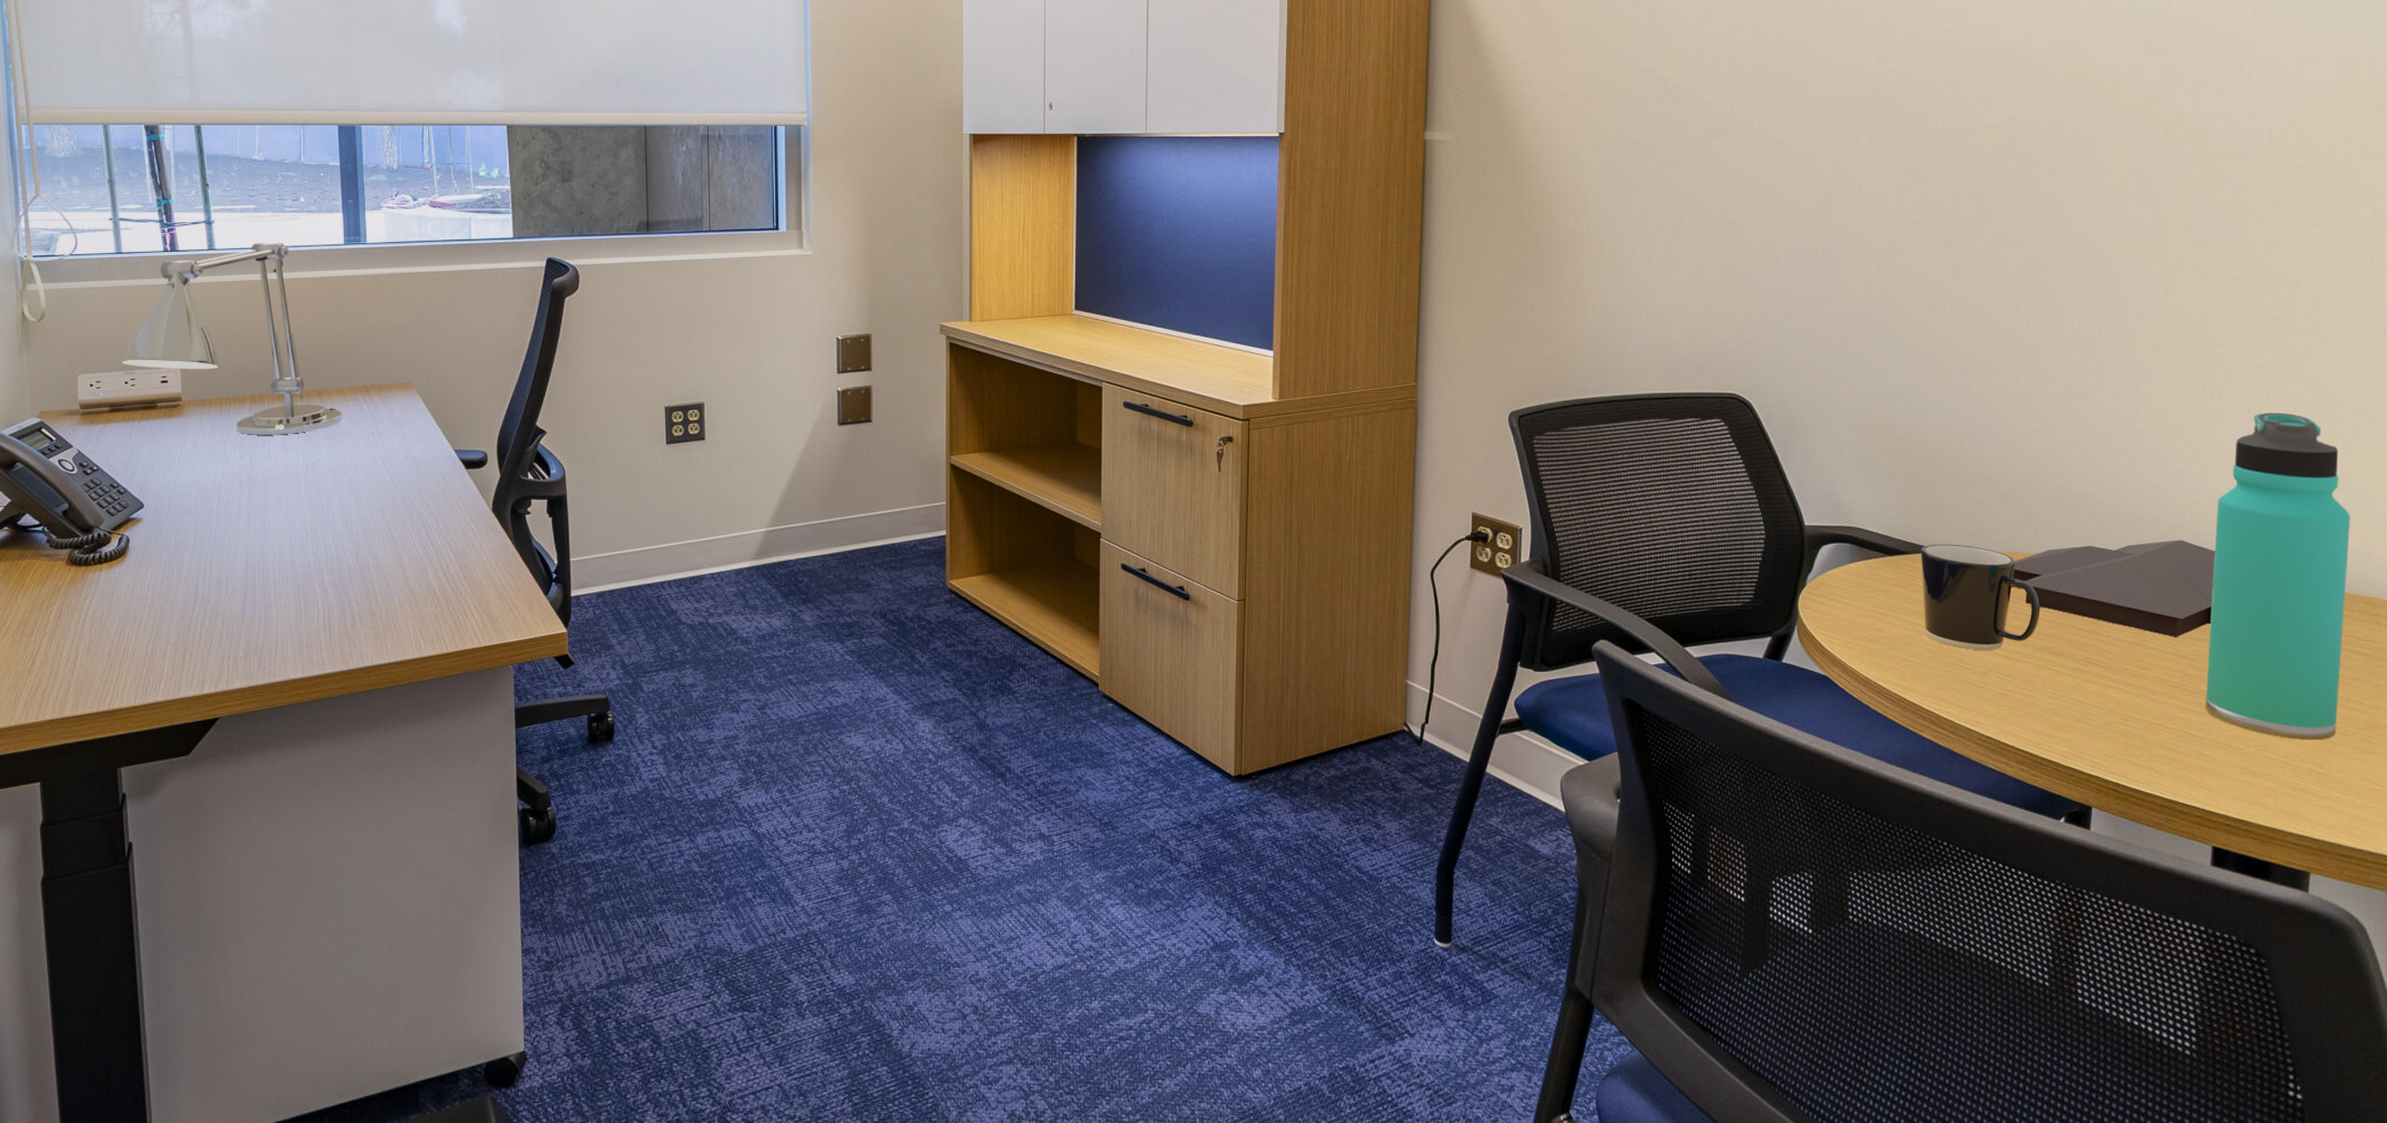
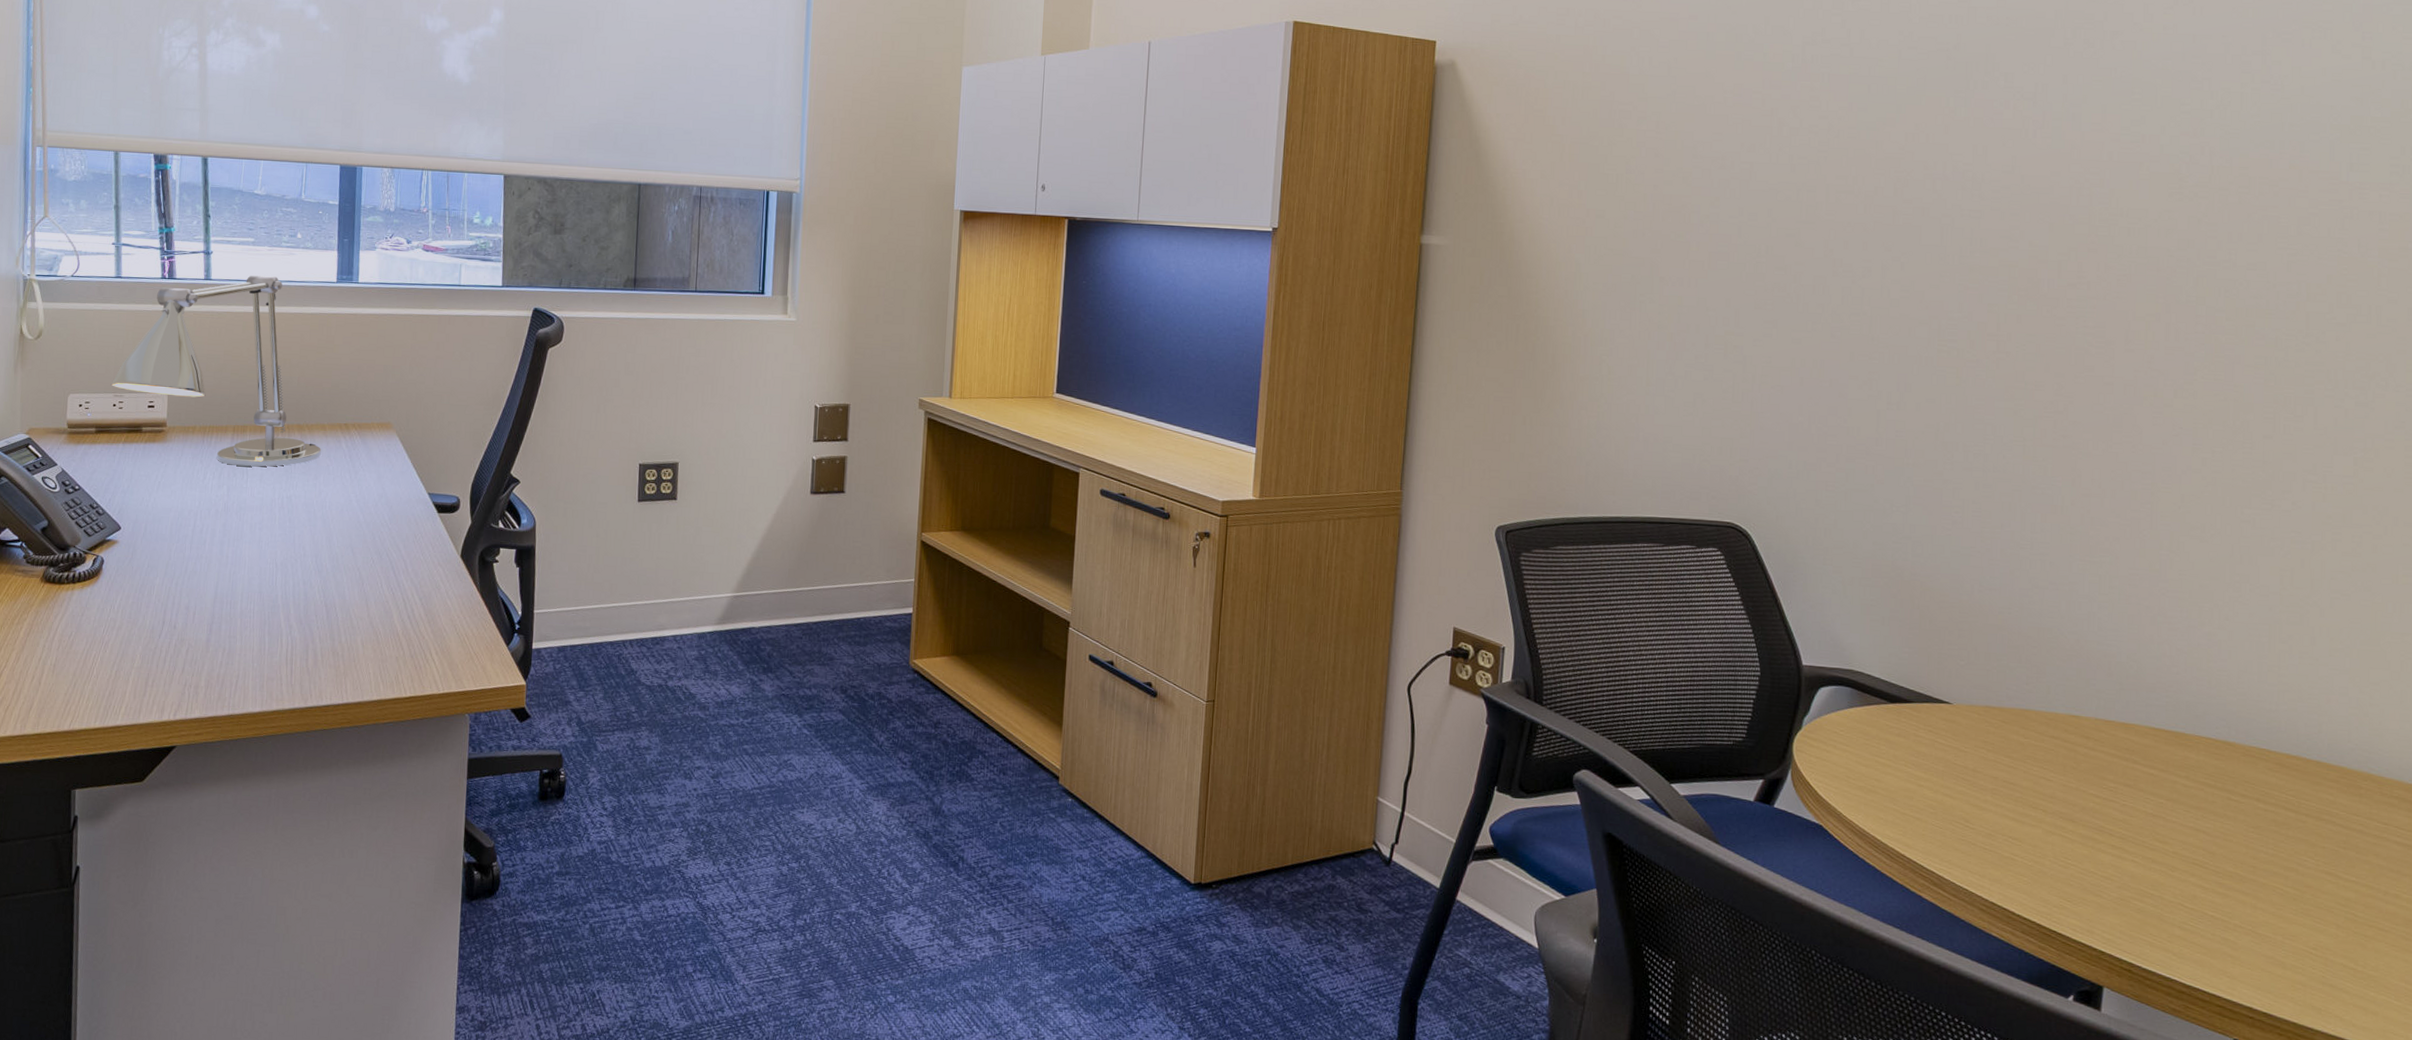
mug: present [1921,544,2041,651] -> none [1925,694,2052,811]
papers: present [2012,540,2215,637] -> none [2022,707,2242,812]
thermos bottle: present [2205,412,2351,741] -> none [2228,580,2391,934]

